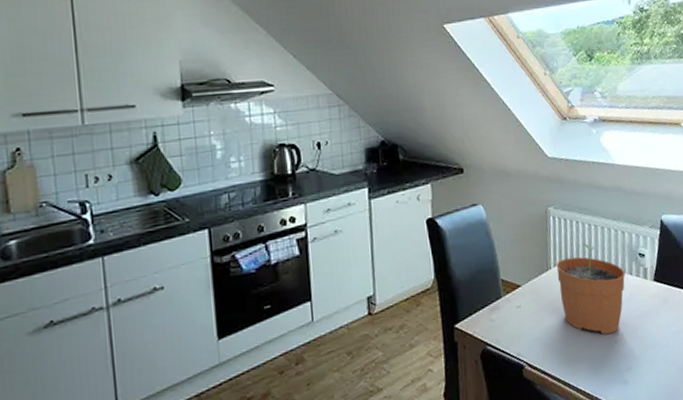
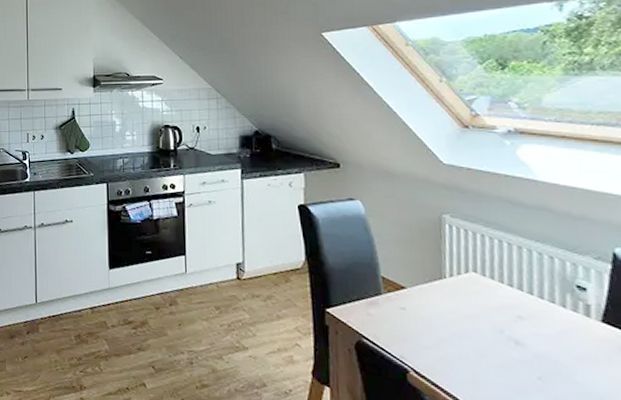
plant pot: present [556,243,626,335] -> none [453,260,555,368]

